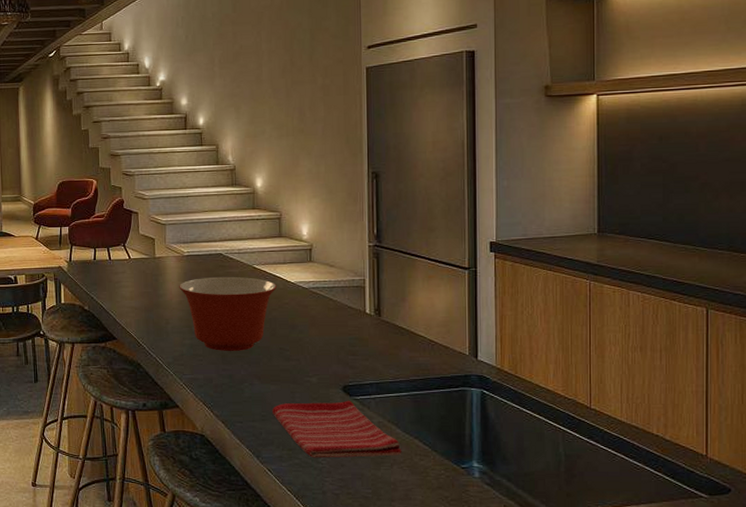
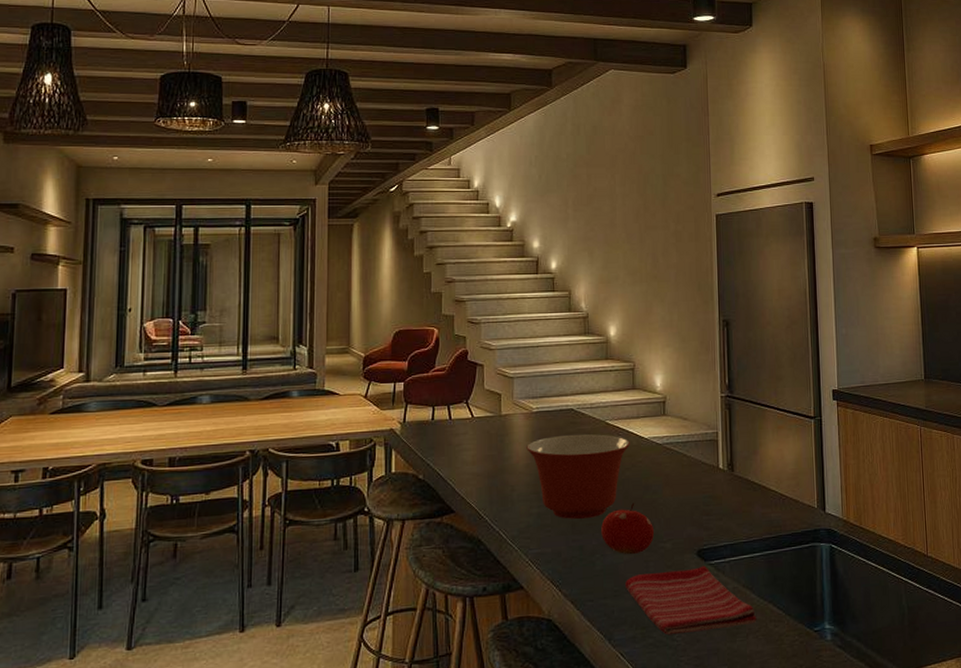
fruit: none [249,340,301,386] -> present [601,503,655,555]

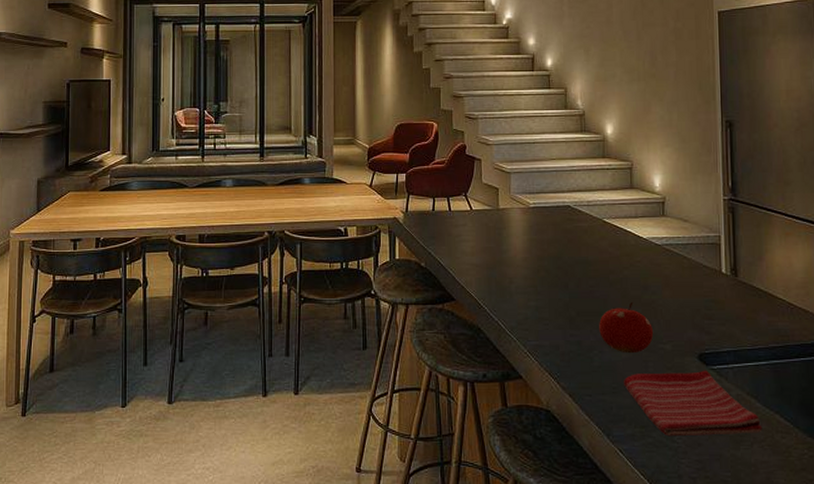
mixing bowl: present [526,434,630,519] -> none [524,231,628,314]

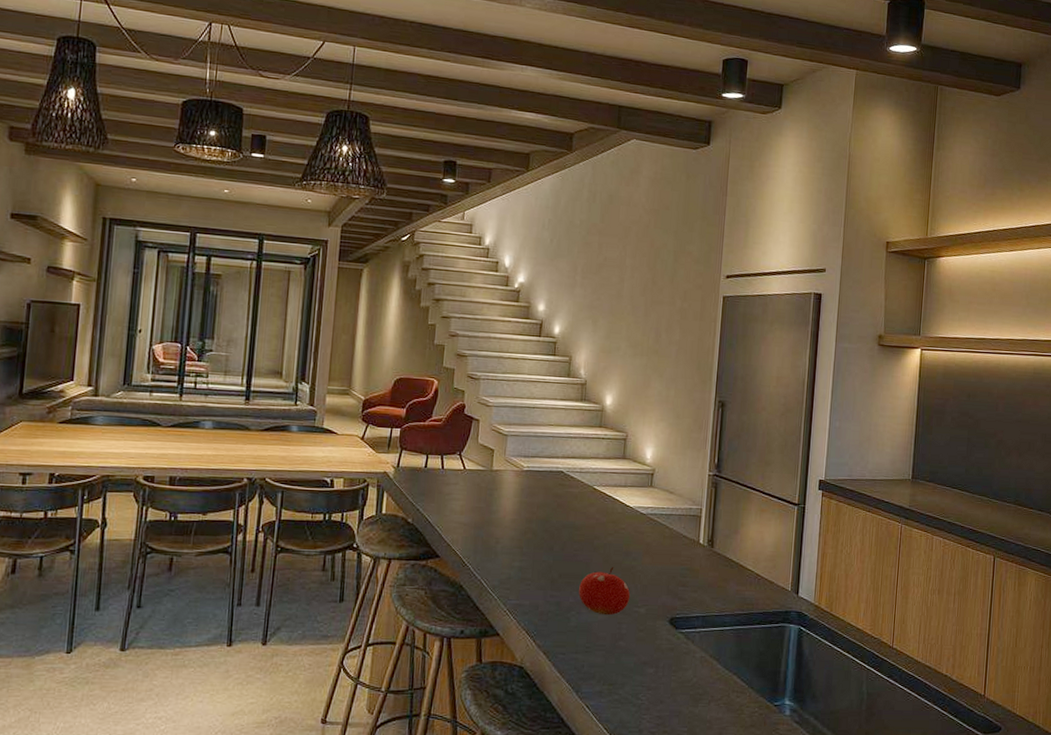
dish towel: present [624,370,762,437] -> none [597,633,720,694]

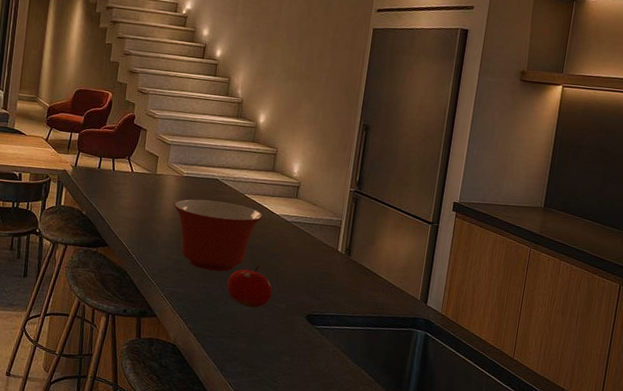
mixing bowl: none [514,495,615,577] -> present [174,199,263,272]

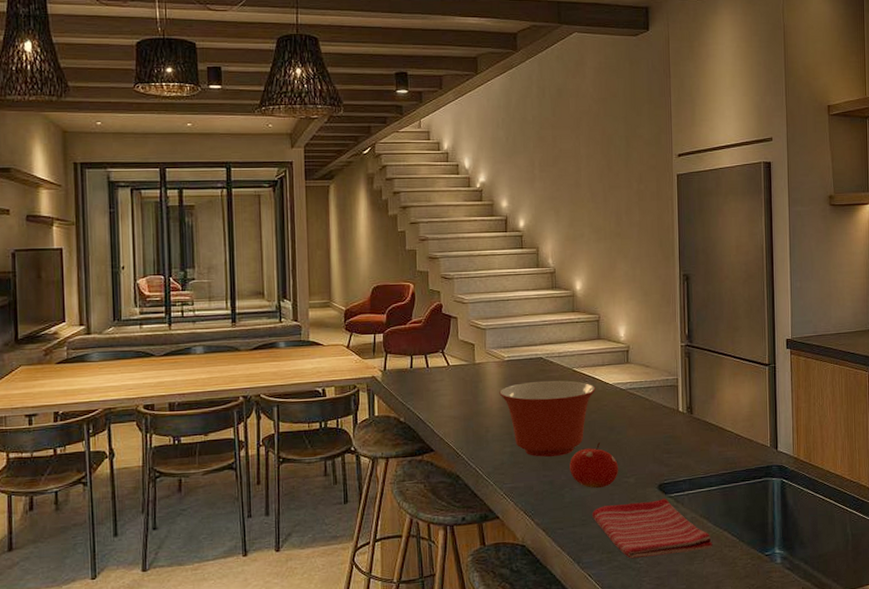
dish towel: none [241,324,350,383] -> present [592,498,713,559]

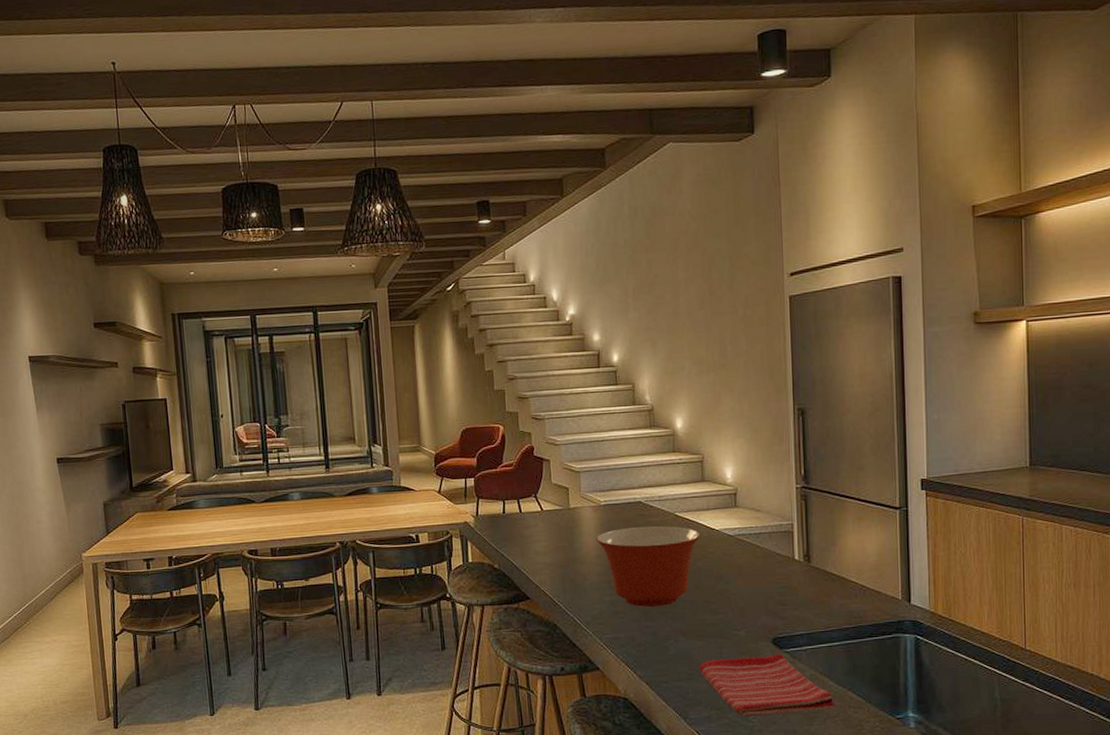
fruit: present [570,442,619,489] -> none [673,592,728,641]

